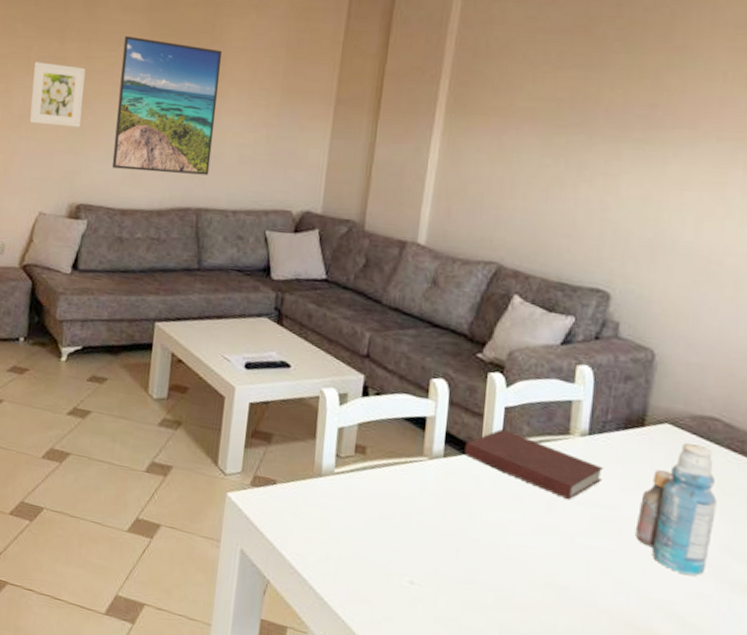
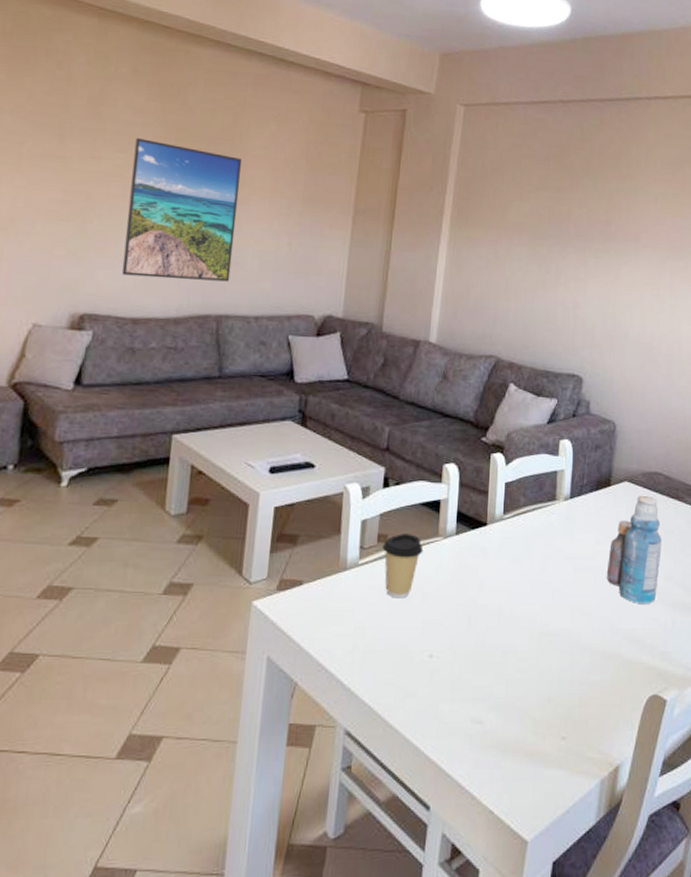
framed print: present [29,62,86,127] -> none [20,159,90,232]
coffee cup: none [360,447,406,516] -> present [382,534,424,599]
notebook: present [464,429,604,501] -> none [473,503,583,557]

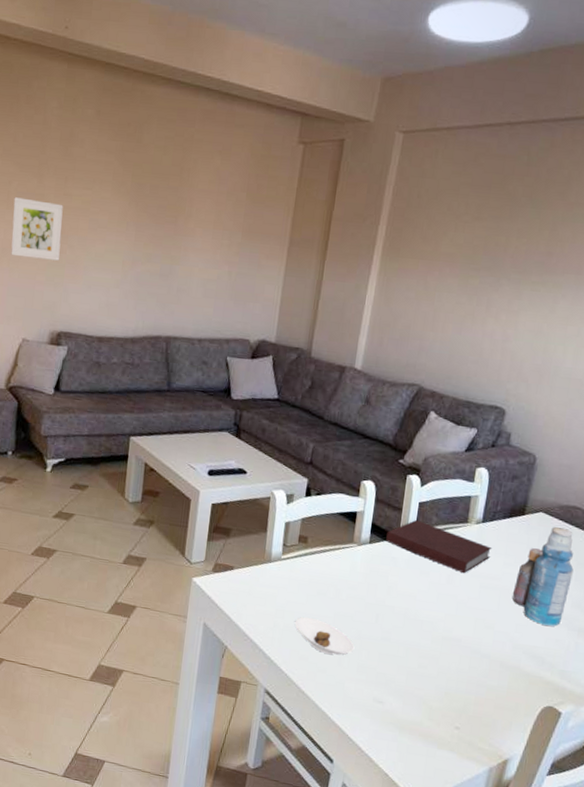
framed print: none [20,159,90,232] -> present [11,197,63,261]
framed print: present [121,138,243,282] -> none [89,176,190,307]
saucer: none [377,631,447,672] -> present [294,617,355,655]
coffee cup: present [382,534,424,599] -> none [302,537,339,591]
notebook: none [473,503,583,557] -> present [386,520,492,574]

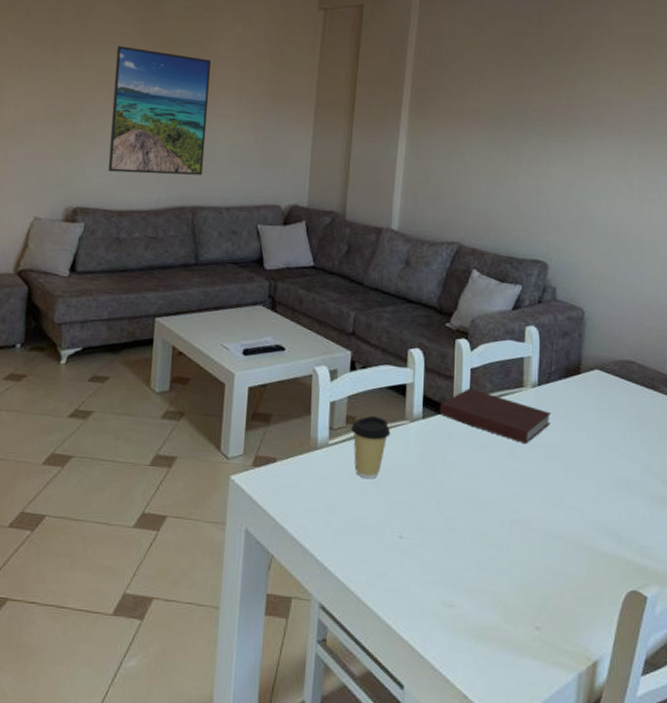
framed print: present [11,197,63,261] -> none [22,70,79,133]
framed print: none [89,176,190,307] -> present [107,46,212,176]
saucer: present [294,617,355,655] -> none [348,510,417,553]
coffee cup: none [302,537,339,591] -> present [351,416,391,479]
bottle: present [512,527,574,626] -> none [578,385,637,496]

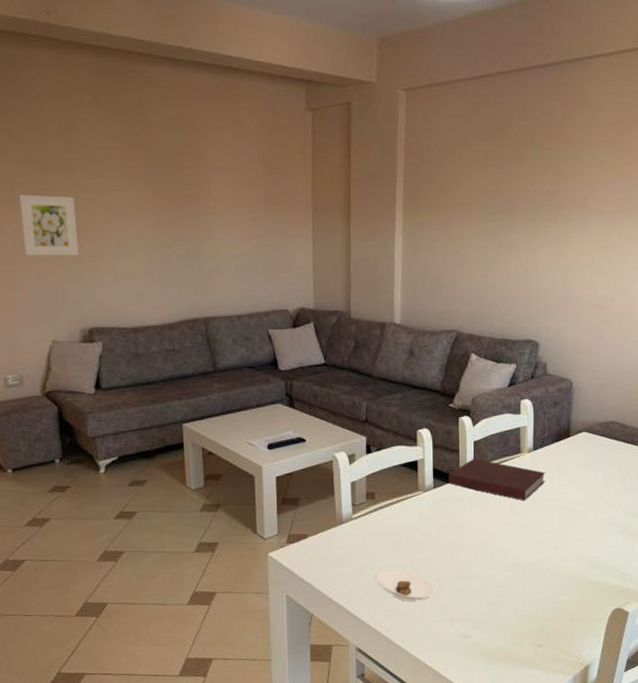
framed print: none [22,70,79,133] -> present [19,194,78,256]
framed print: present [107,46,212,176] -> none [108,163,210,290]
saucer: none [348,510,417,553] -> present [375,569,435,601]
coffee cup: present [351,416,391,479] -> none [371,490,407,544]

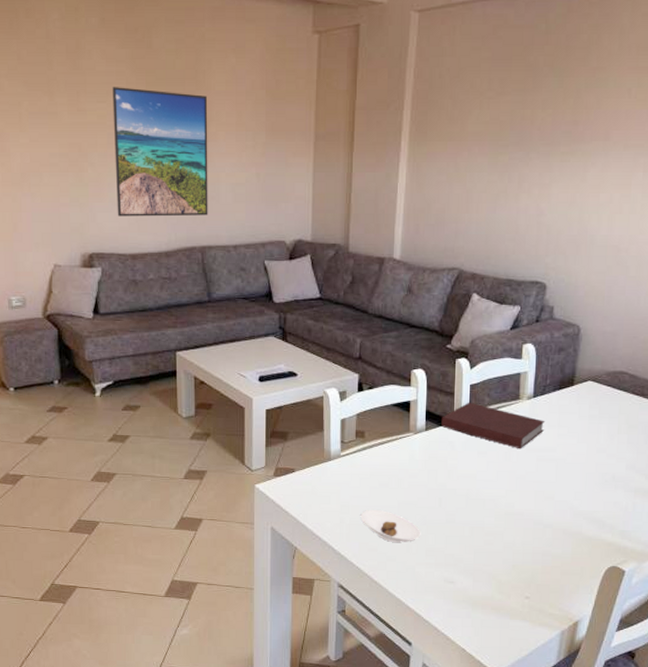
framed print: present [19,194,78,256] -> none [26,118,81,180]
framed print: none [108,163,210,290] -> present [112,87,208,217]

